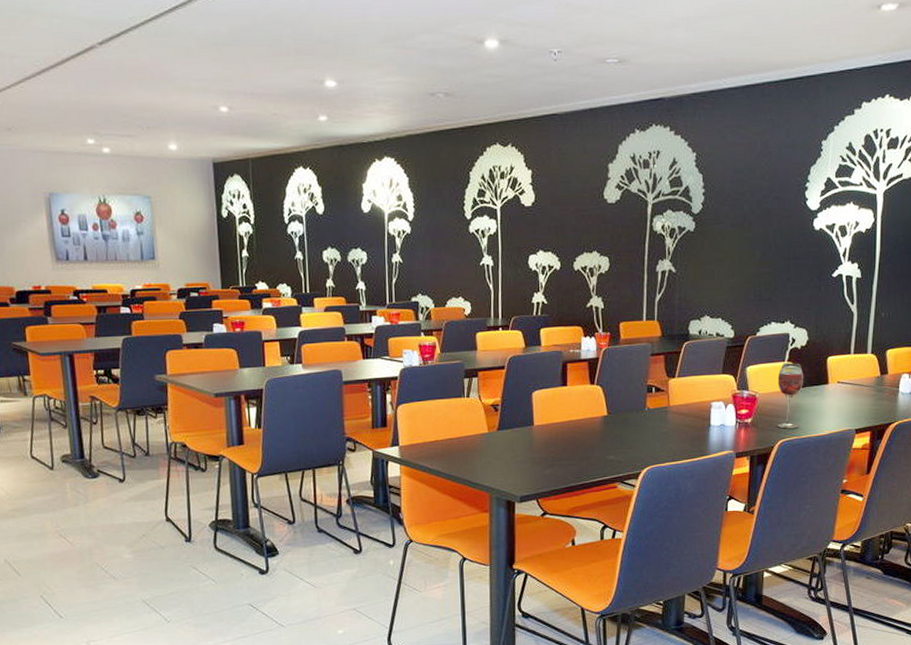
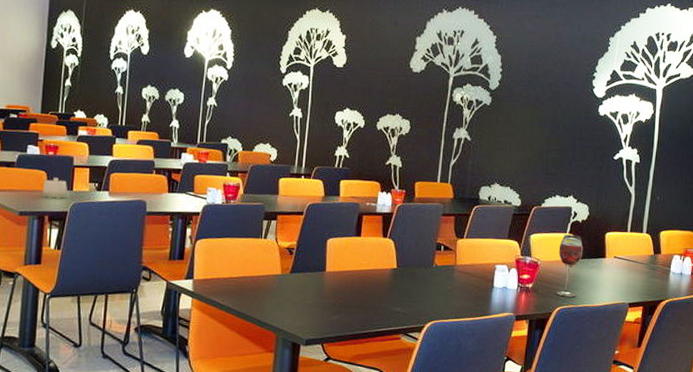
sugar bowl: none [235,354,260,377] -> present [43,177,68,199]

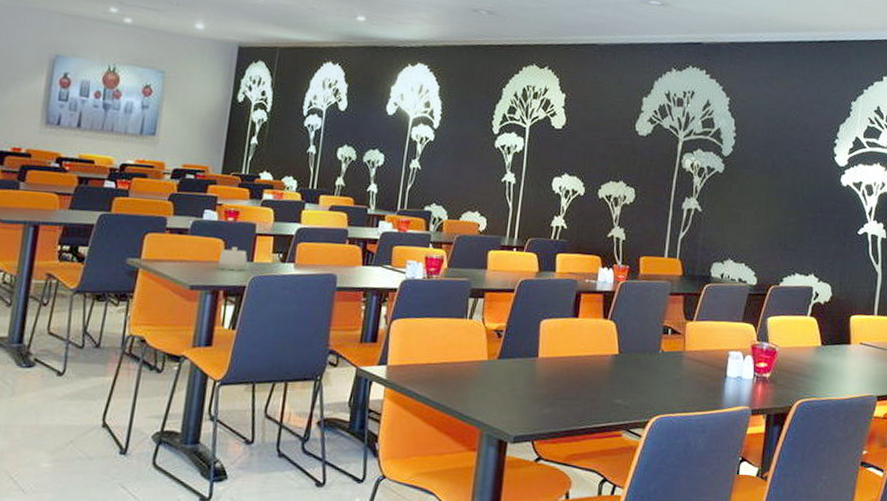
wineglass: present [556,234,584,297] -> none [796,317,826,389]

